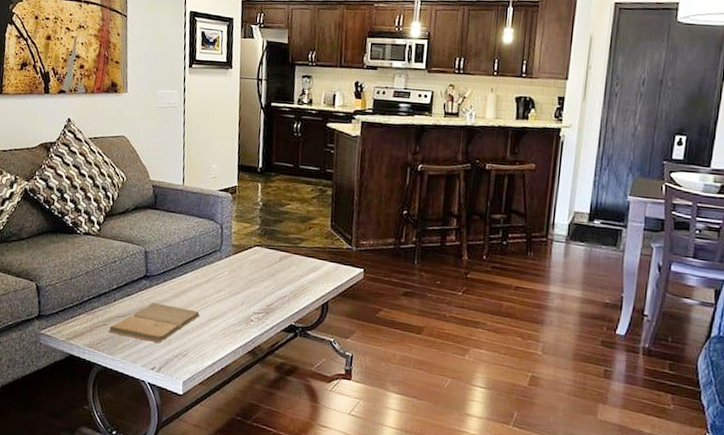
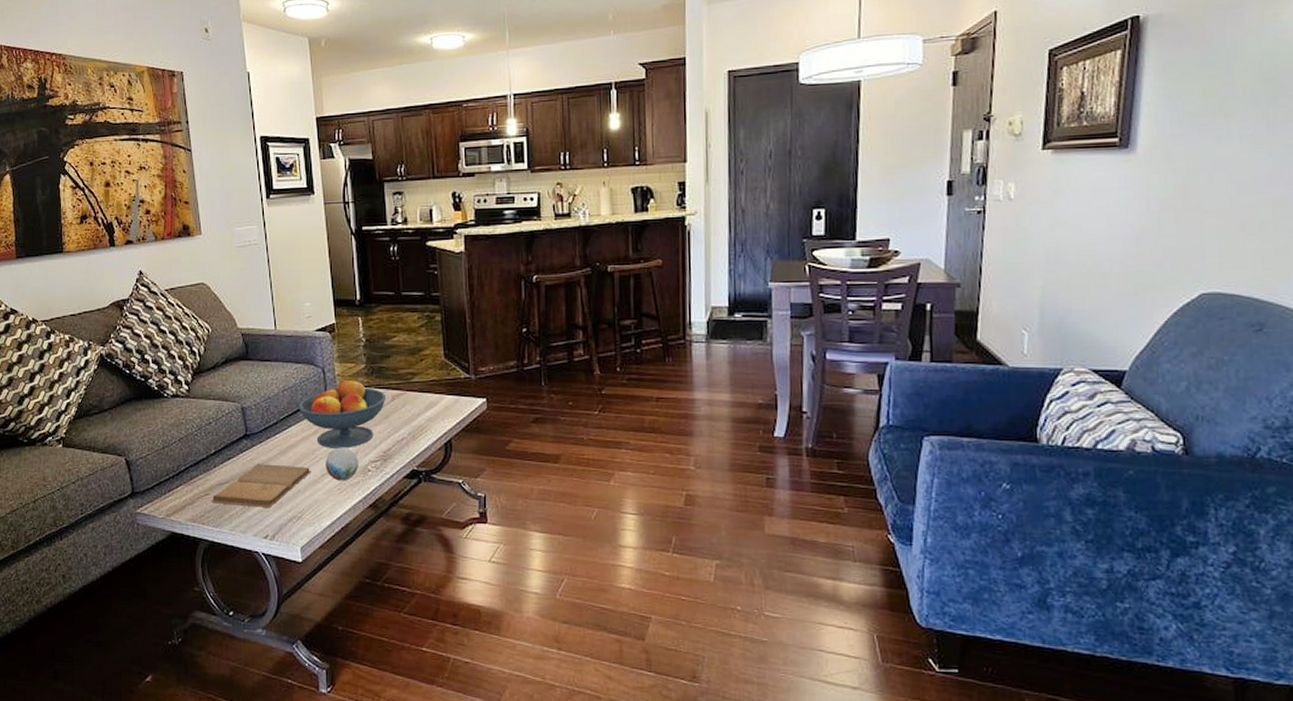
fruit bowl: none [195,236,275,299] -> present [298,378,387,448]
decorative orb: none [213,296,244,327] -> present [326,447,358,481]

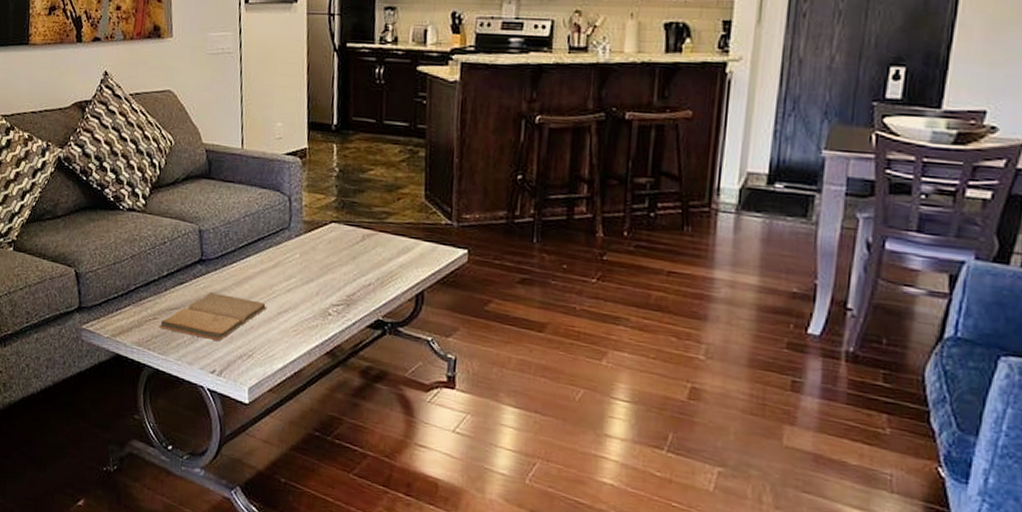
fruit bowl: present [298,378,387,448] -> none [259,211,356,287]
decorative orb: present [326,447,358,481] -> none [283,285,319,323]

